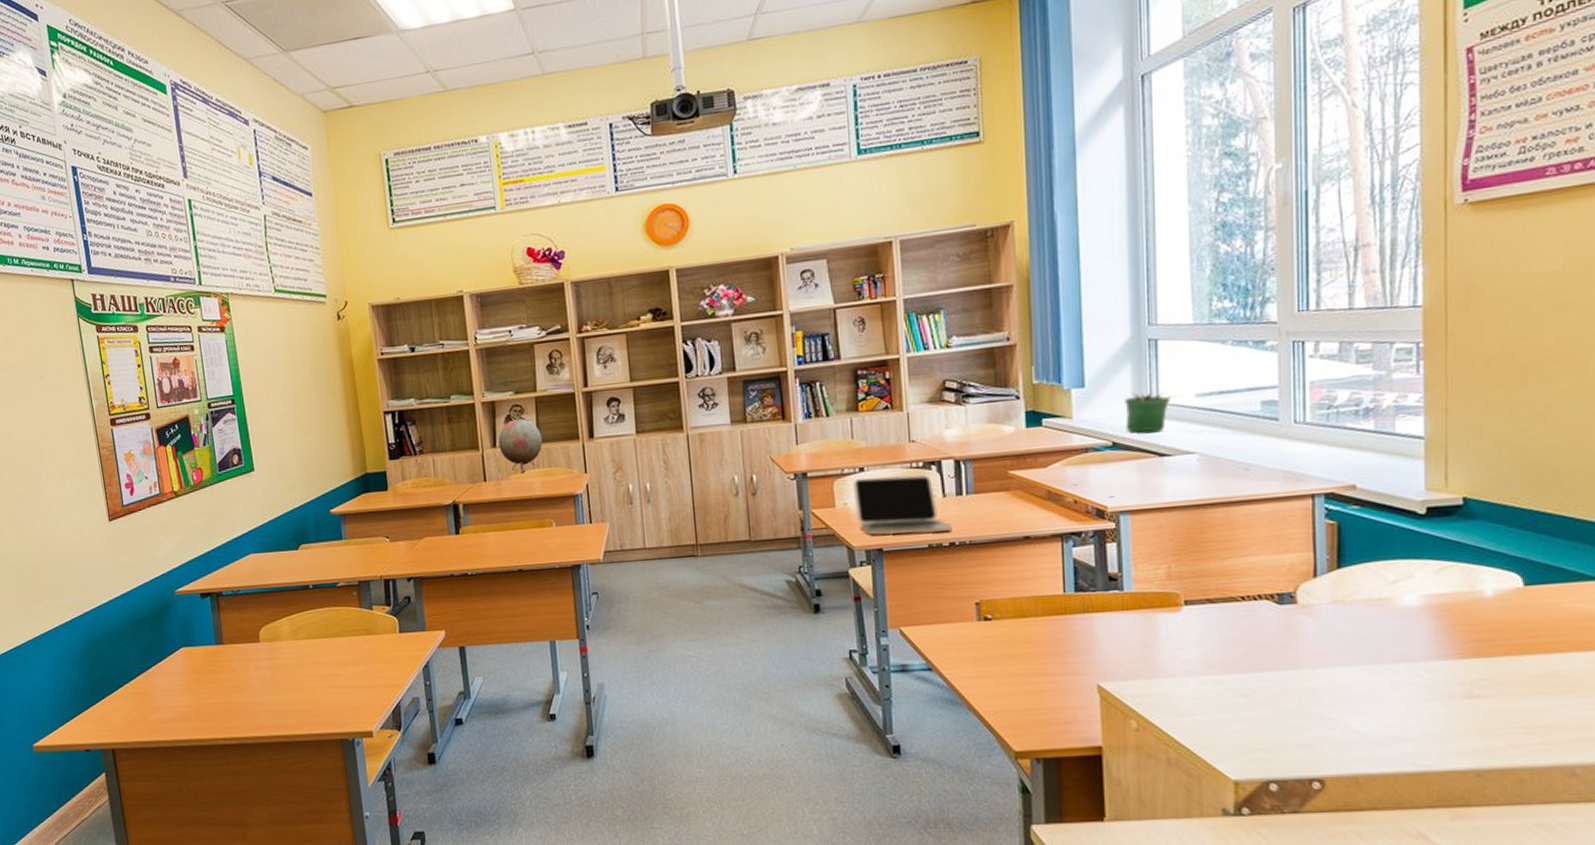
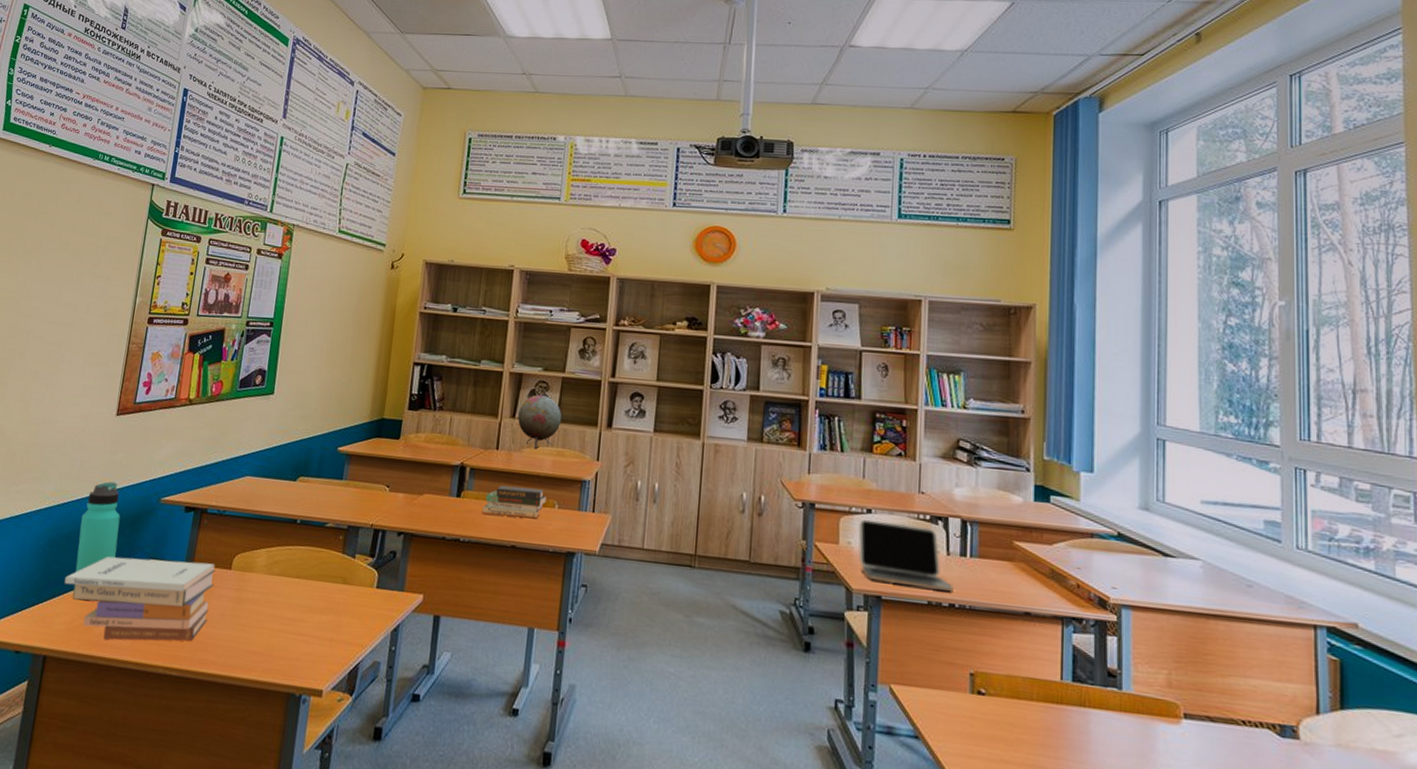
thermos bottle: none [106,584,149,694] -> present [73,481,121,597]
books: none [109,640,251,726] -> present [64,556,216,642]
books: none [483,511,543,545] -> present [482,485,546,519]
planter: present [1124,391,1177,434] -> none [1131,487,1183,532]

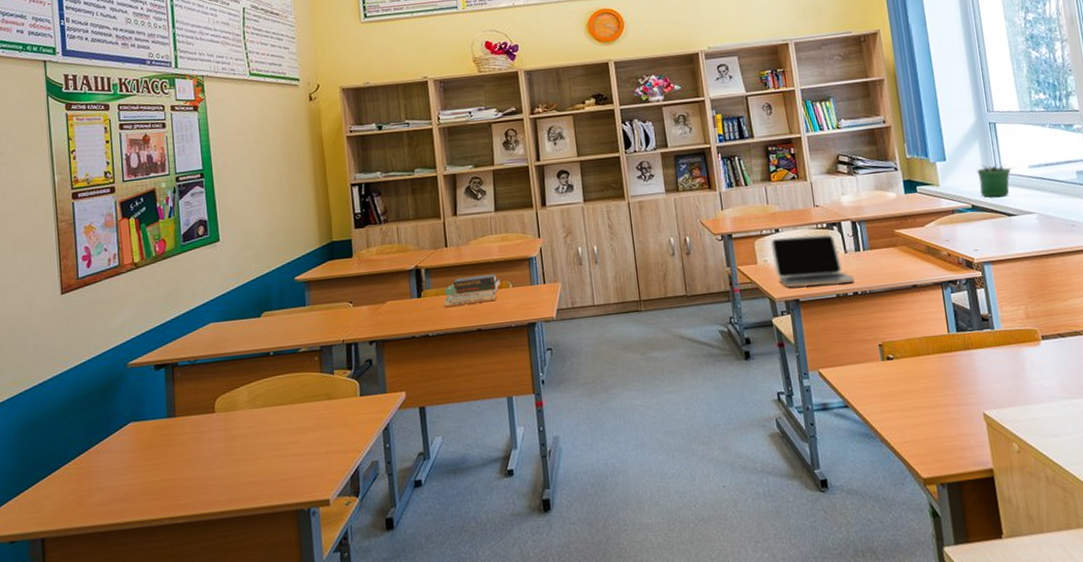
books: present [64,556,216,642] -> none [45,412,202,509]
thermos bottle: present [73,481,121,597] -> none [48,358,94,476]
globe: present [518,395,562,449] -> none [459,189,500,240]
planter: none [1131,487,1183,532] -> present [977,164,1015,198]

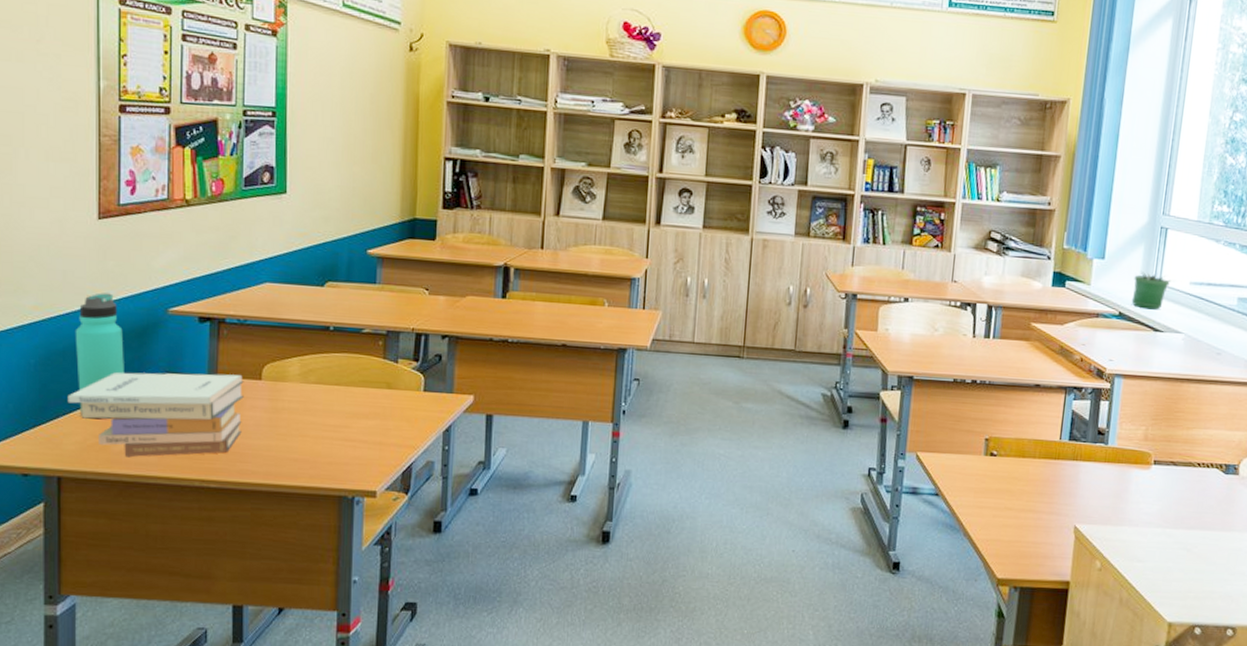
books: none [45,412,202,509] -> present [67,372,244,458]
thermos bottle: none [48,358,94,476] -> present [75,293,124,416]
books: present [444,274,500,307] -> none [530,285,596,318]
laptop: present [770,234,855,288] -> none [895,307,977,369]

